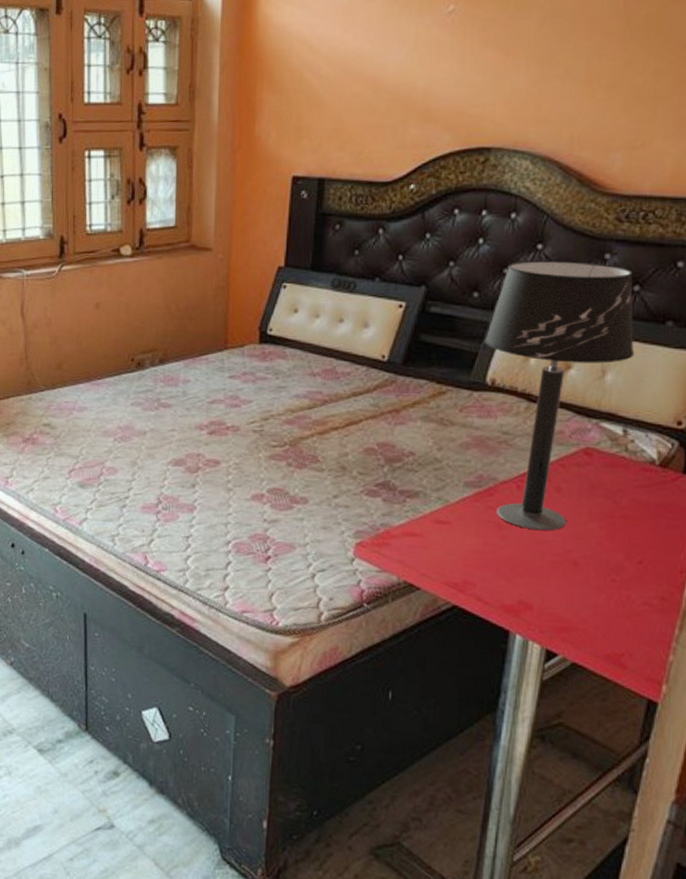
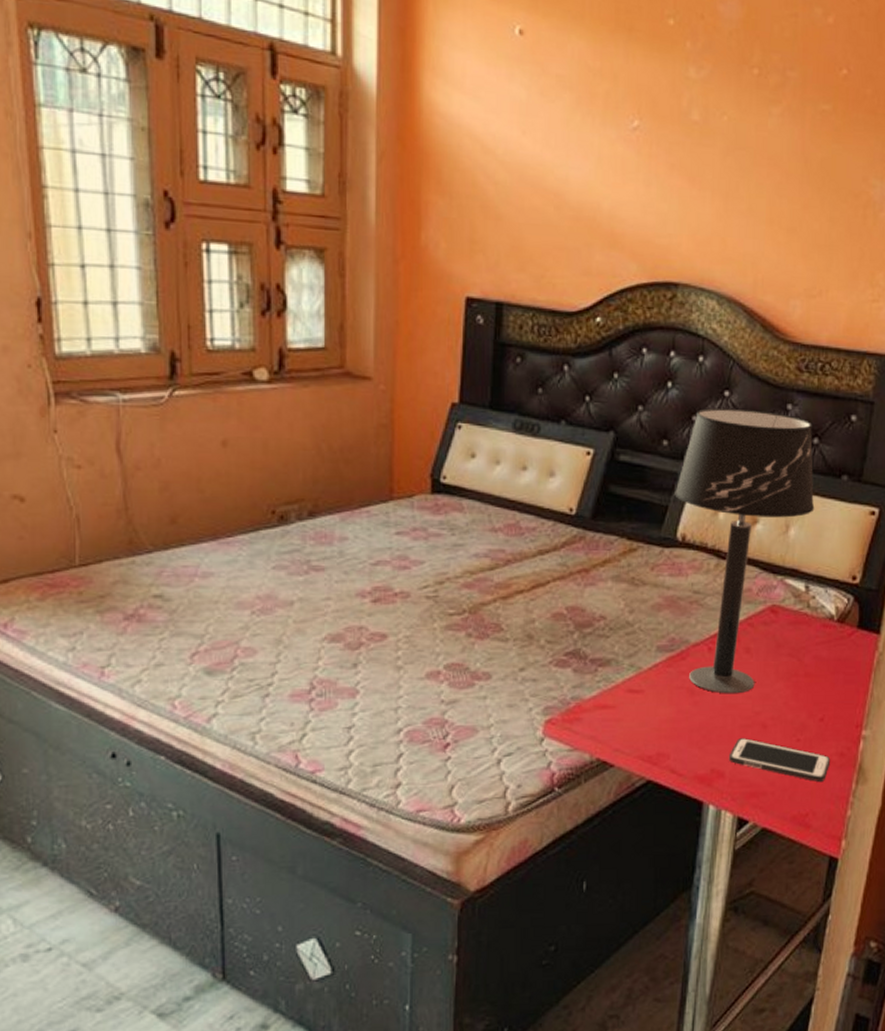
cell phone: none [536,574,650,625] -> present [728,738,831,783]

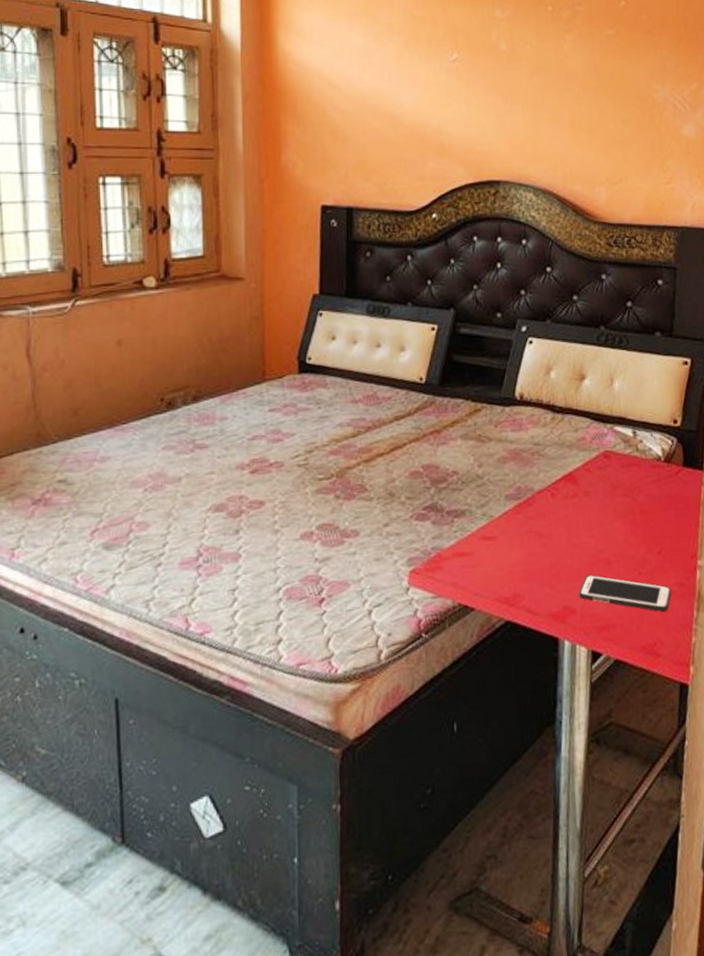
table lamp: present [675,407,815,694] -> none [510,281,634,535]

